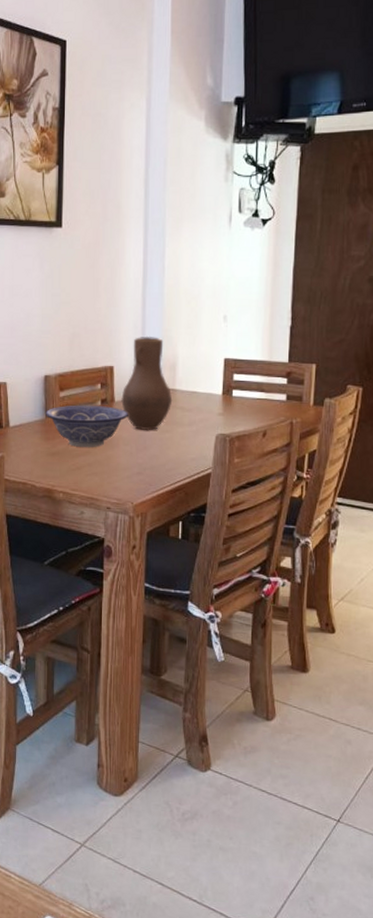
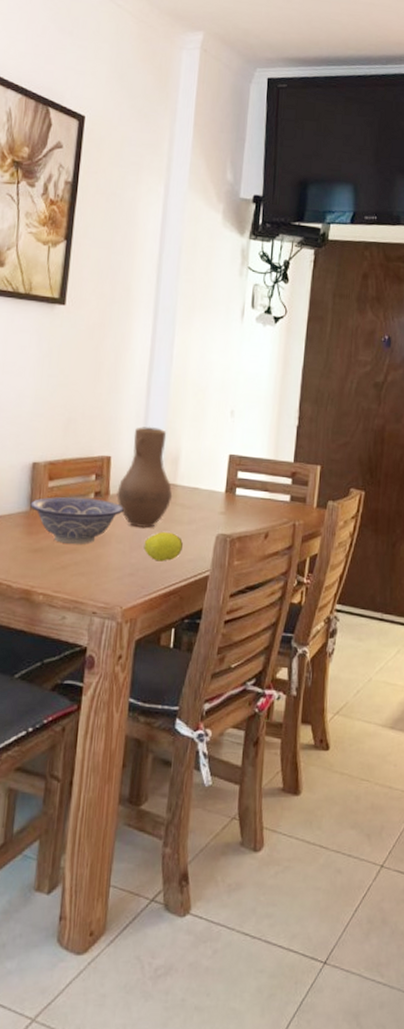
fruit: none [149,434,186,461] -> present [143,532,184,562]

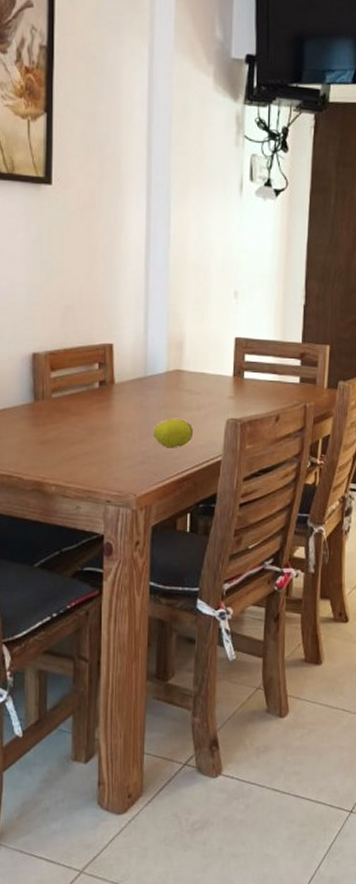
decorative bowl: present [30,496,124,545] -> none [34,387,130,435]
vase: present [117,426,173,528] -> none [122,311,180,416]

